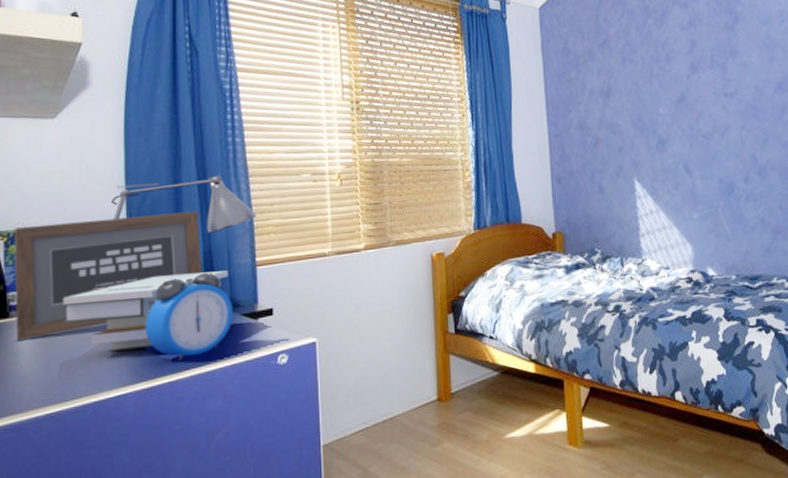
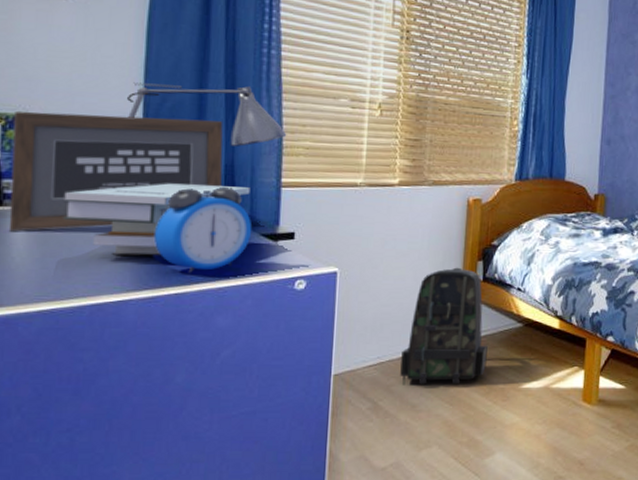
backpack: none [385,323,469,449] -> present [400,267,488,386]

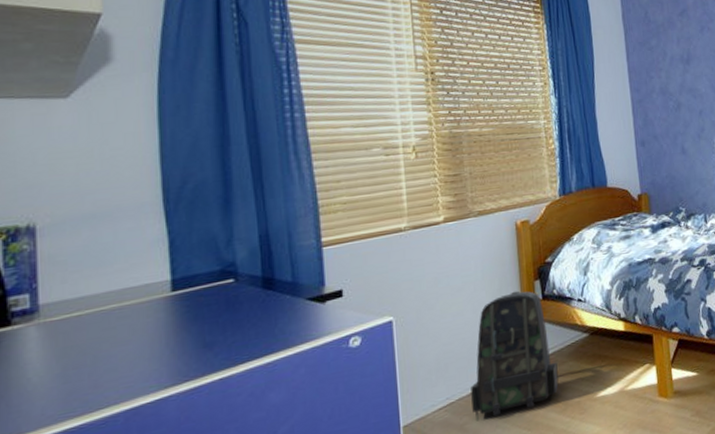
picture frame: present [8,111,223,232] -> none [16,192,259,352]
books: present [63,183,250,256] -> none [83,254,290,352]
desk lamp: present [127,82,287,147] -> none [144,152,322,216]
alarm clock: present [153,187,253,273] -> none [189,257,297,354]

